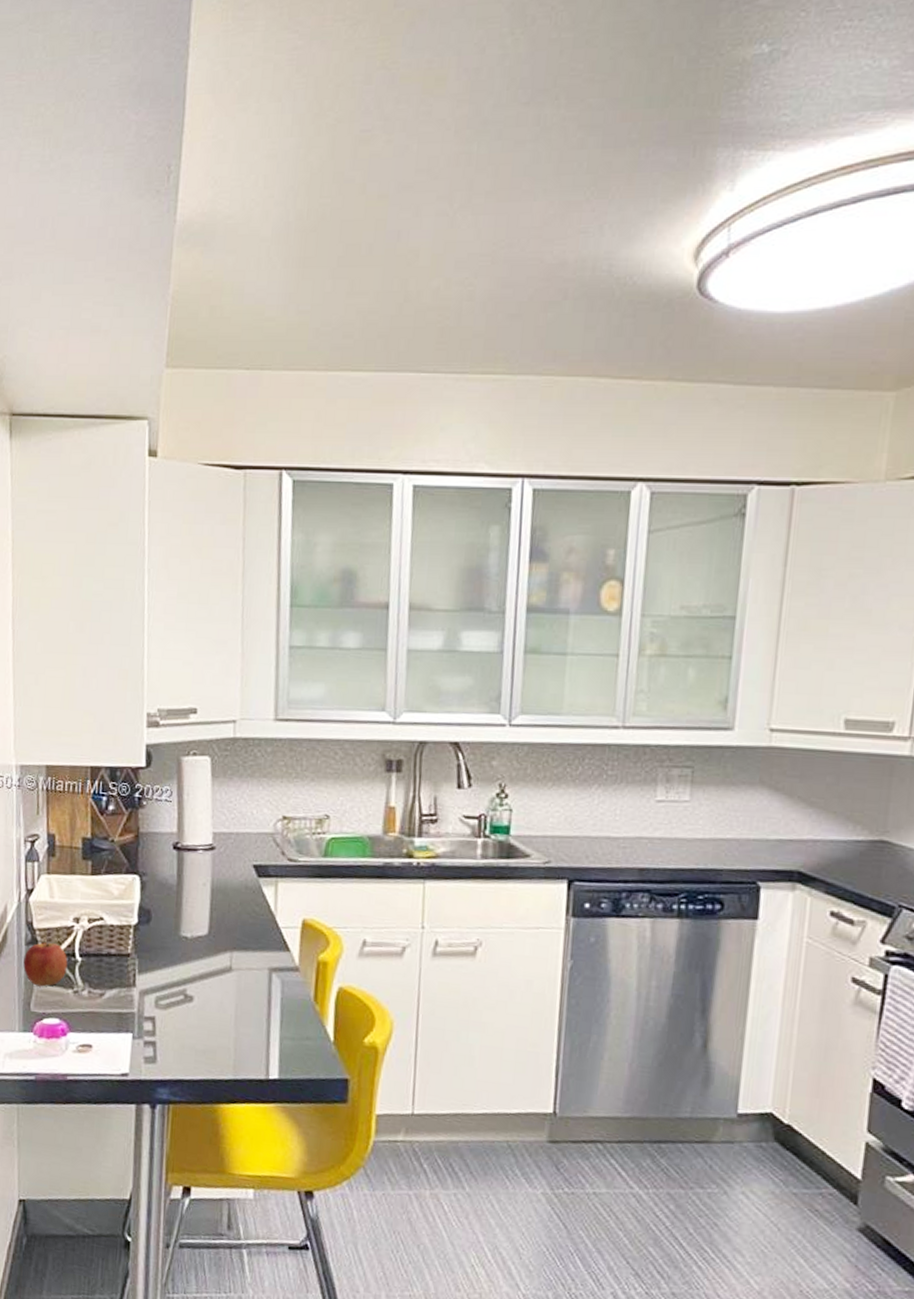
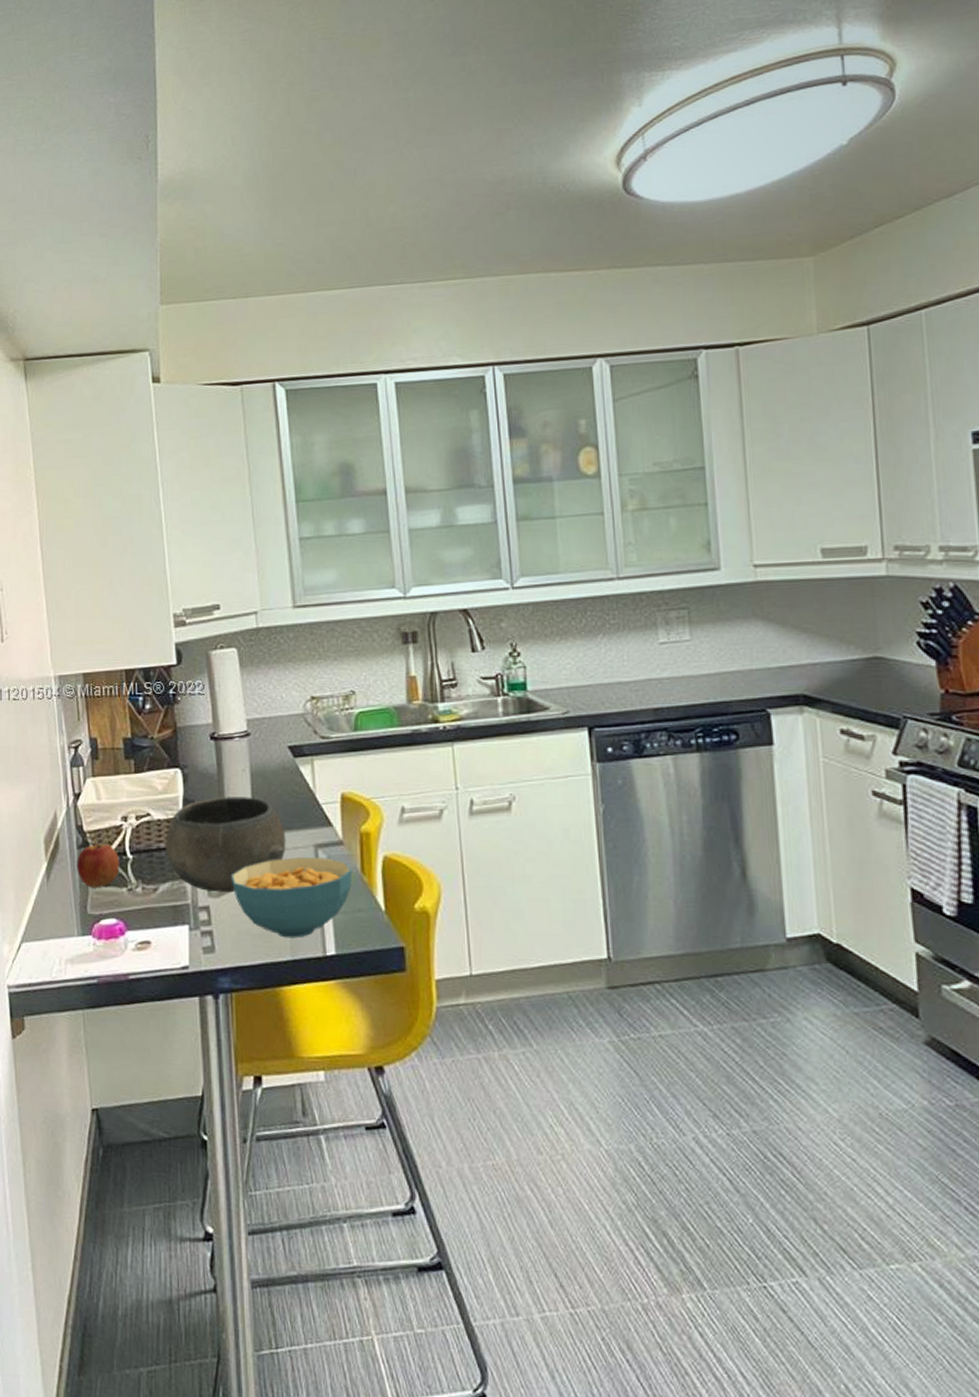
bowl: none [116,908,241,1006] -> present [166,797,286,893]
cereal bowl: none [180,978,305,1059] -> present [230,857,353,938]

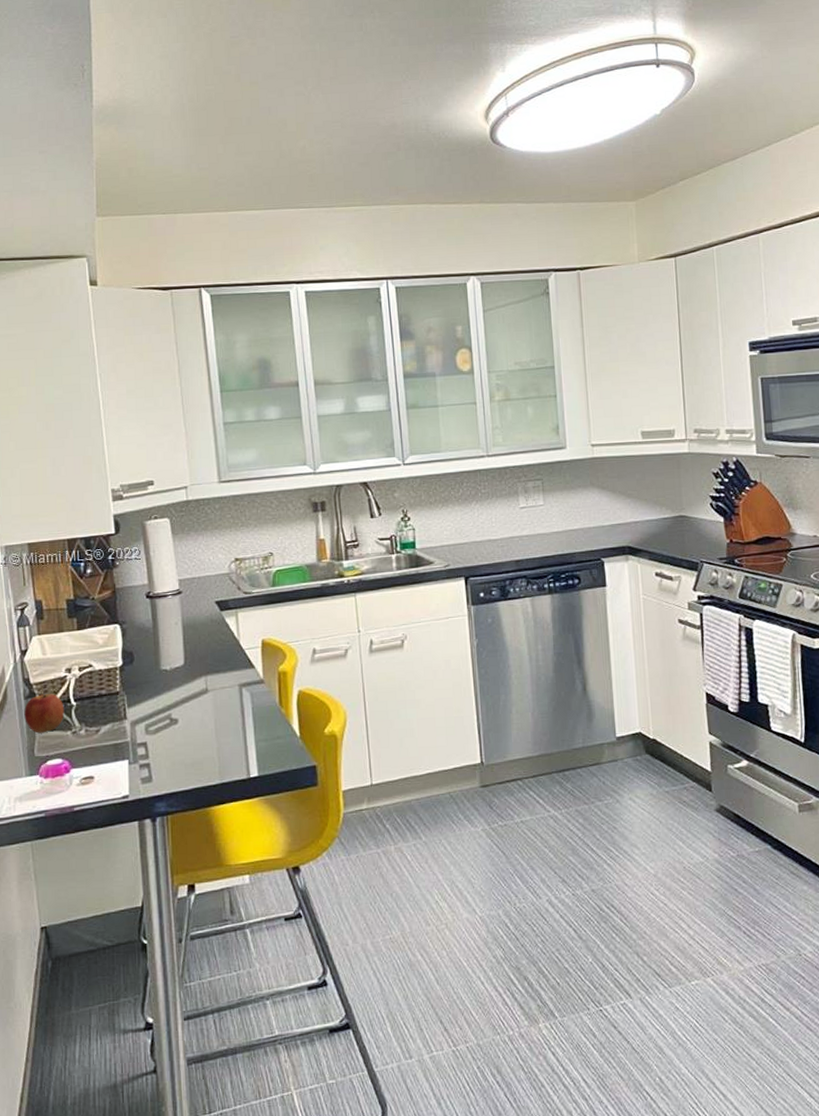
bowl: present [166,797,286,893] -> none [106,646,214,730]
cereal bowl: present [230,857,353,938] -> none [165,694,272,765]

